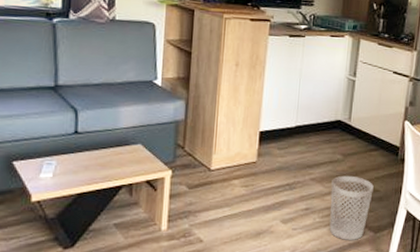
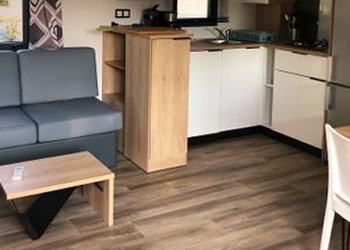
wastebasket: present [329,175,374,240] -> none [257,177,299,240]

